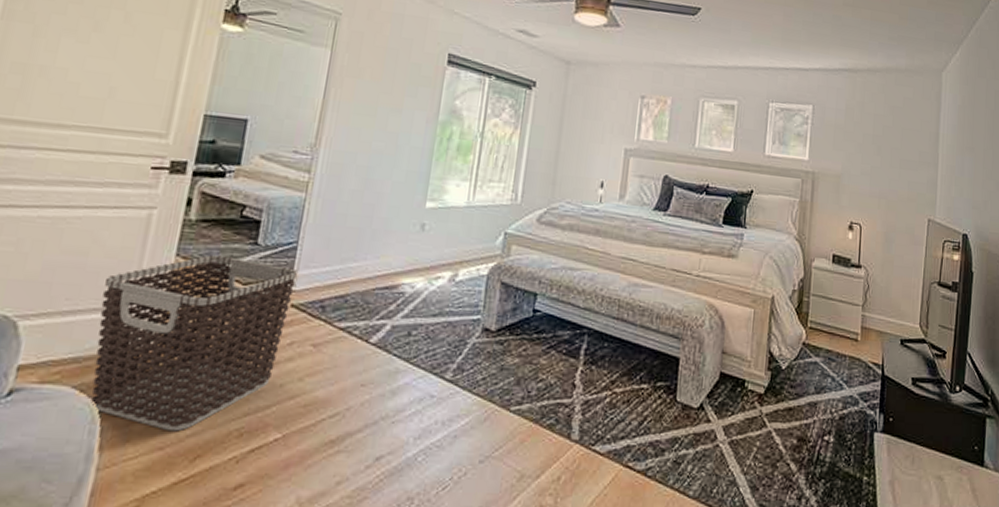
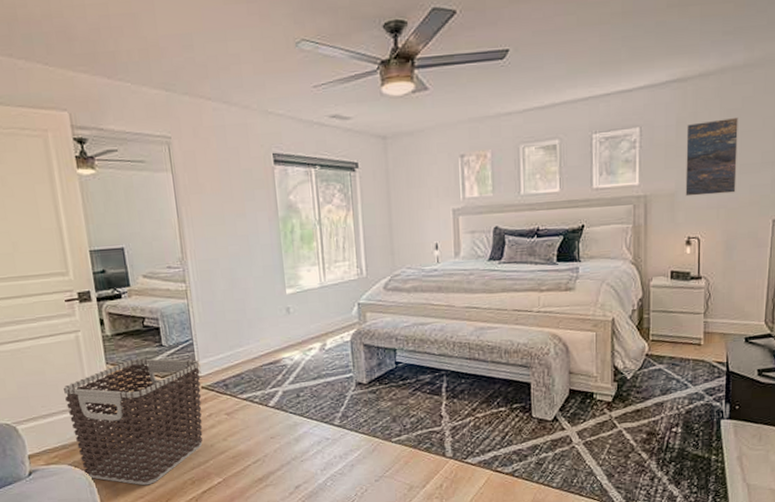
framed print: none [850,112,900,186] -> present [685,117,738,197]

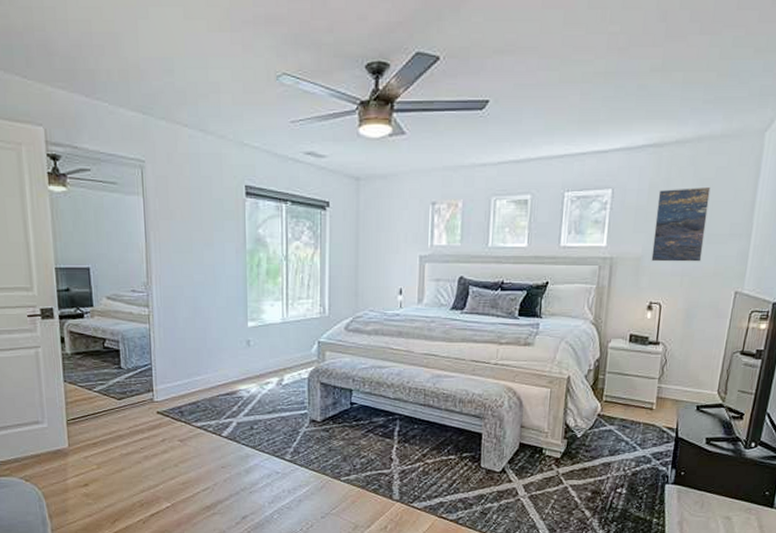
clothes hamper: present [64,358,203,486] -> none [20,379,157,504]

